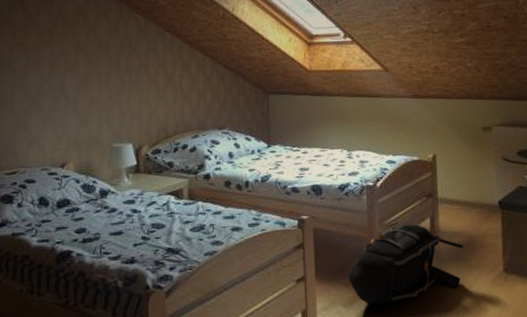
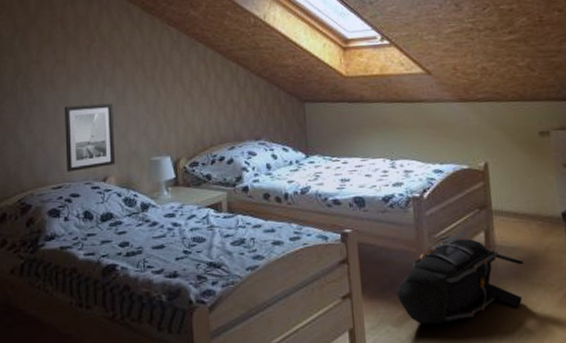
wall art: none [22,88,75,157] -> present [65,103,116,172]

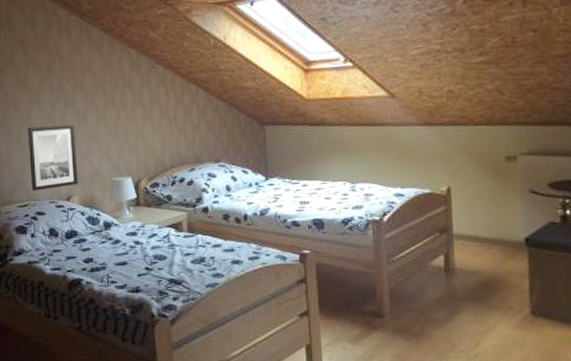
backpack: present [397,230,525,324] -> none [354,253,484,342]

